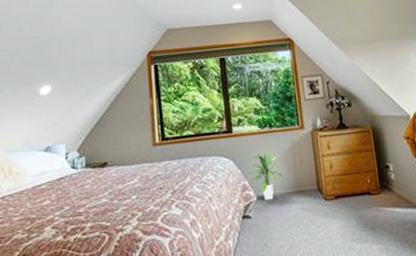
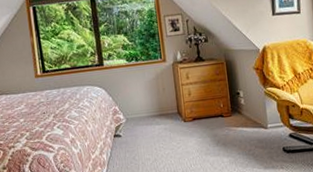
indoor plant: present [248,150,283,201] -> none [118,80,148,123]

